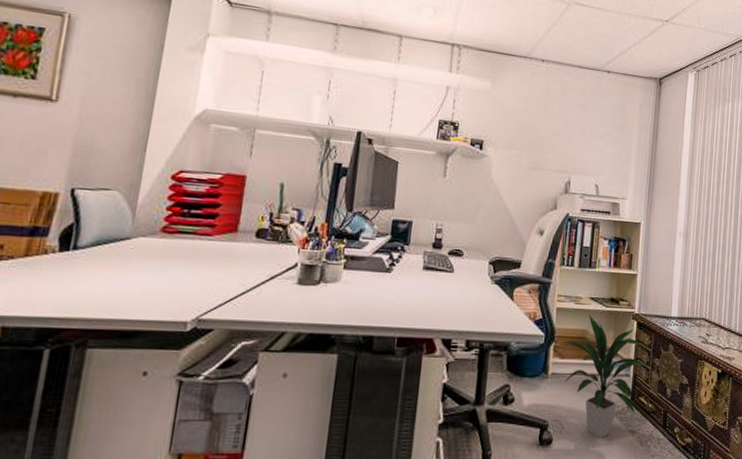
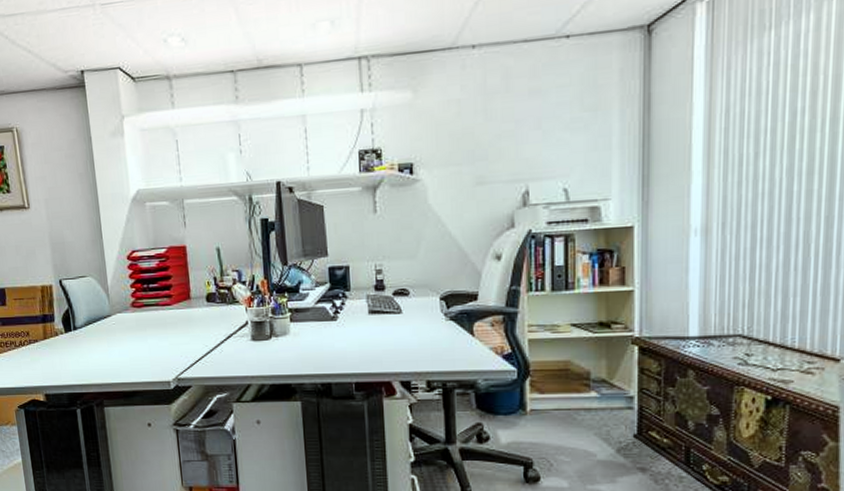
indoor plant: present [564,314,646,439] -> none [543,343,656,477]

